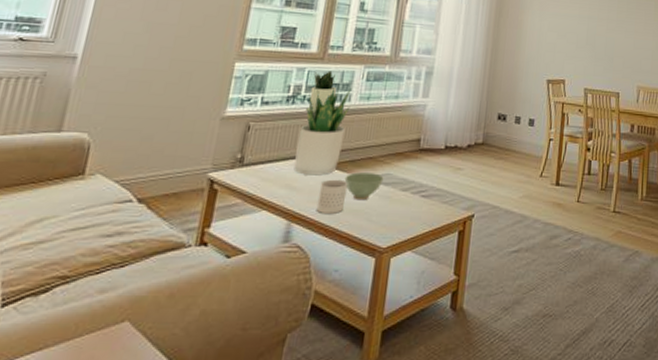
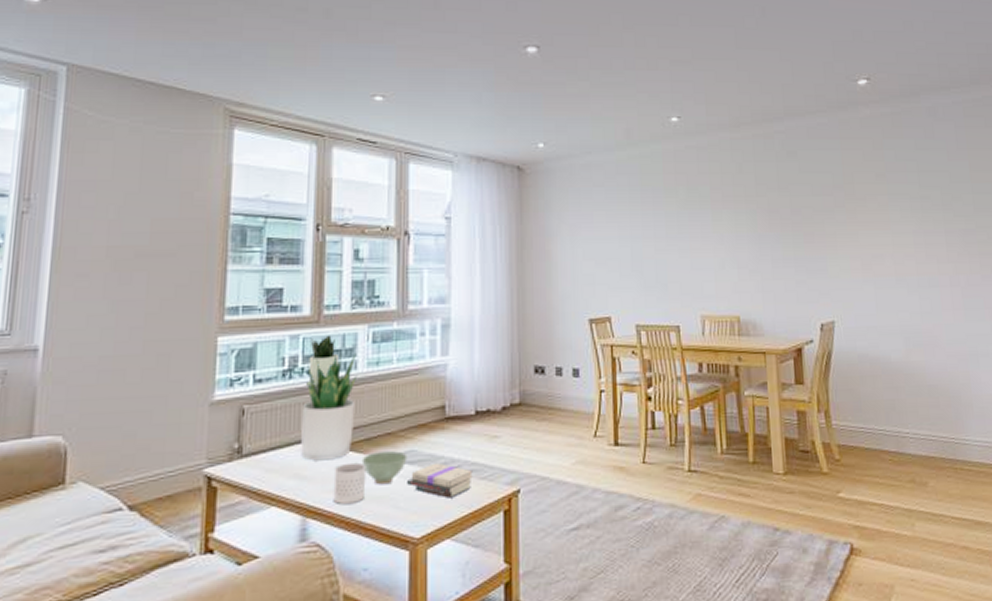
books: none [381,186,437,217] -> present [407,462,473,499]

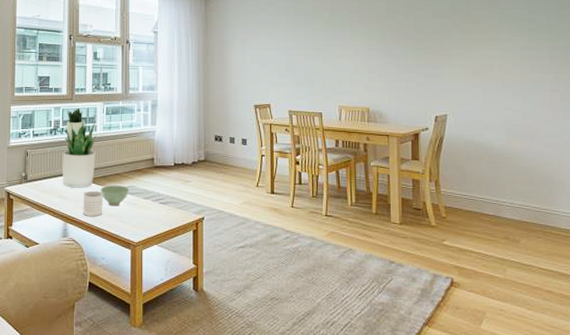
books: present [407,462,473,499] -> none [129,195,172,219]

